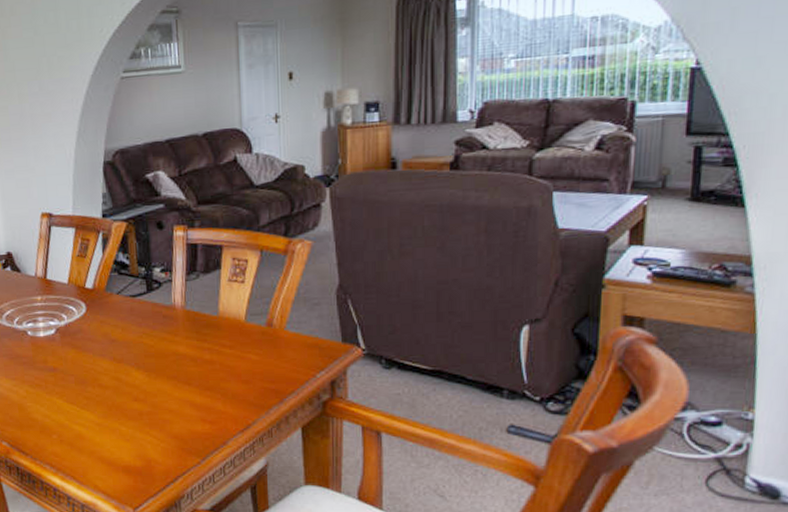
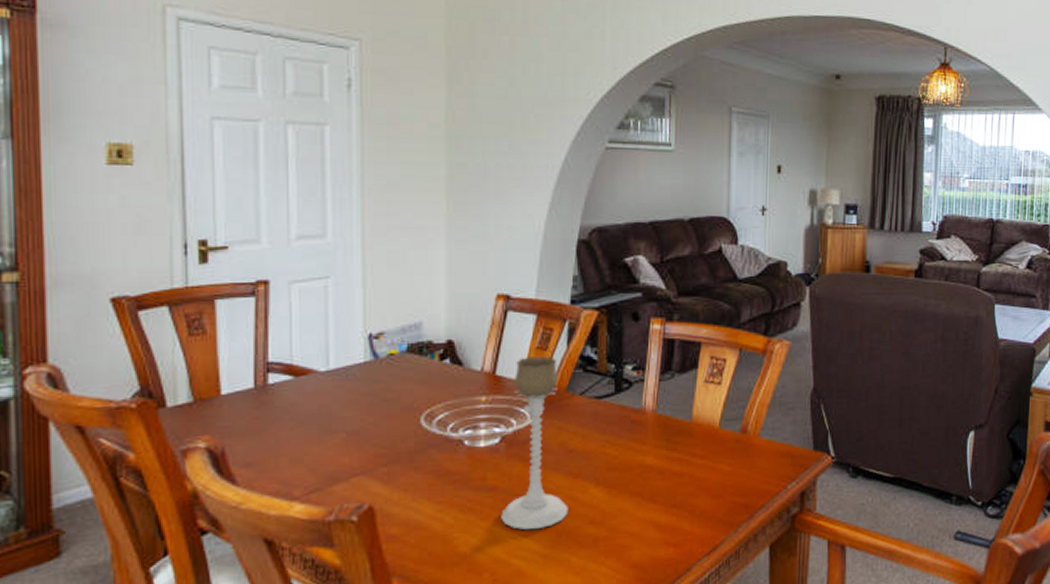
candle holder: none [61,262,116,404] -> present [501,356,568,531]

